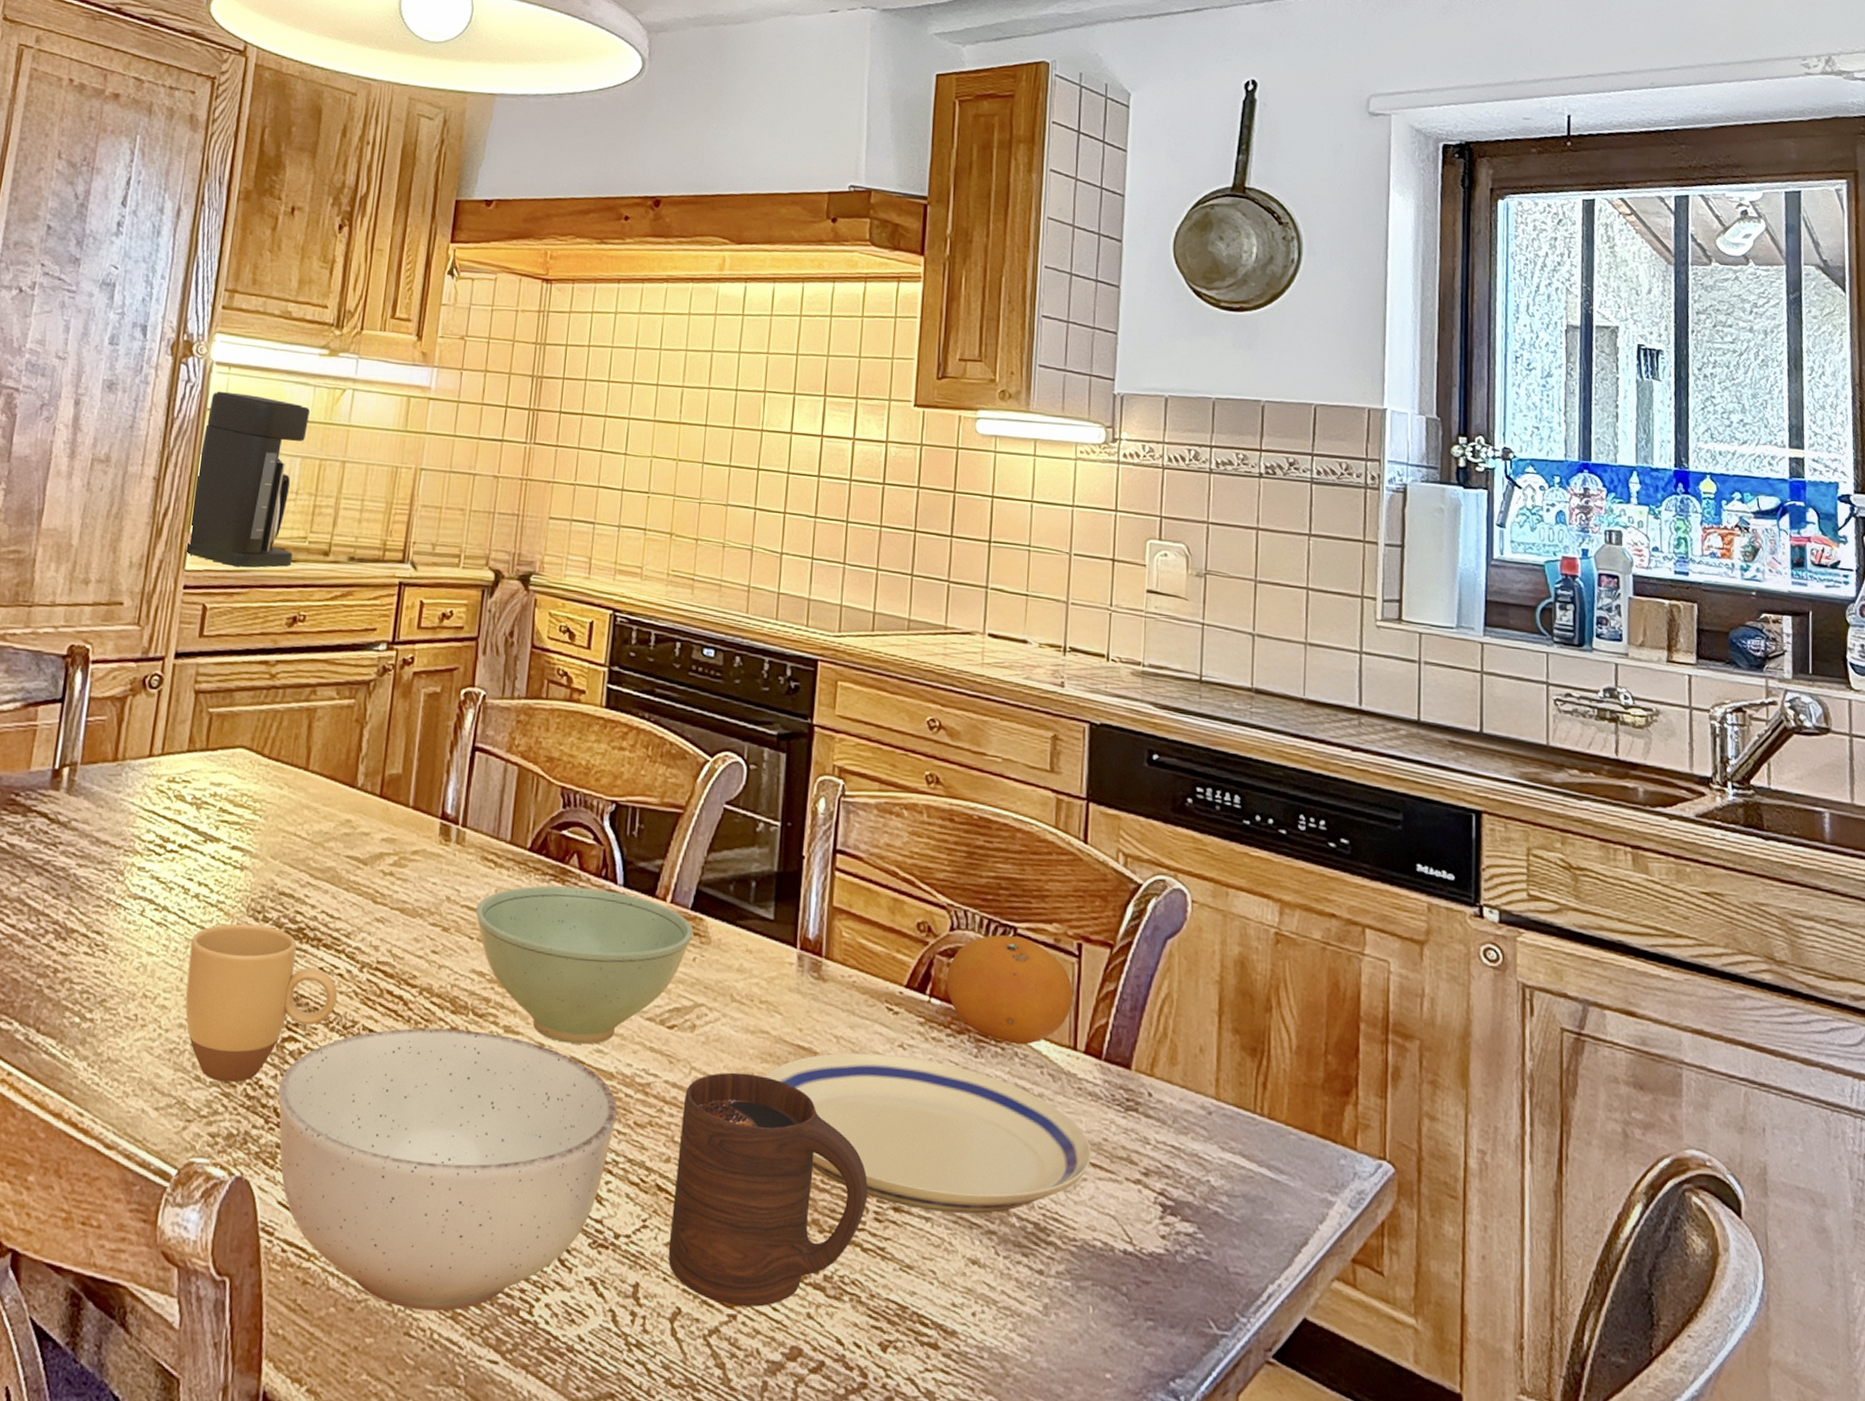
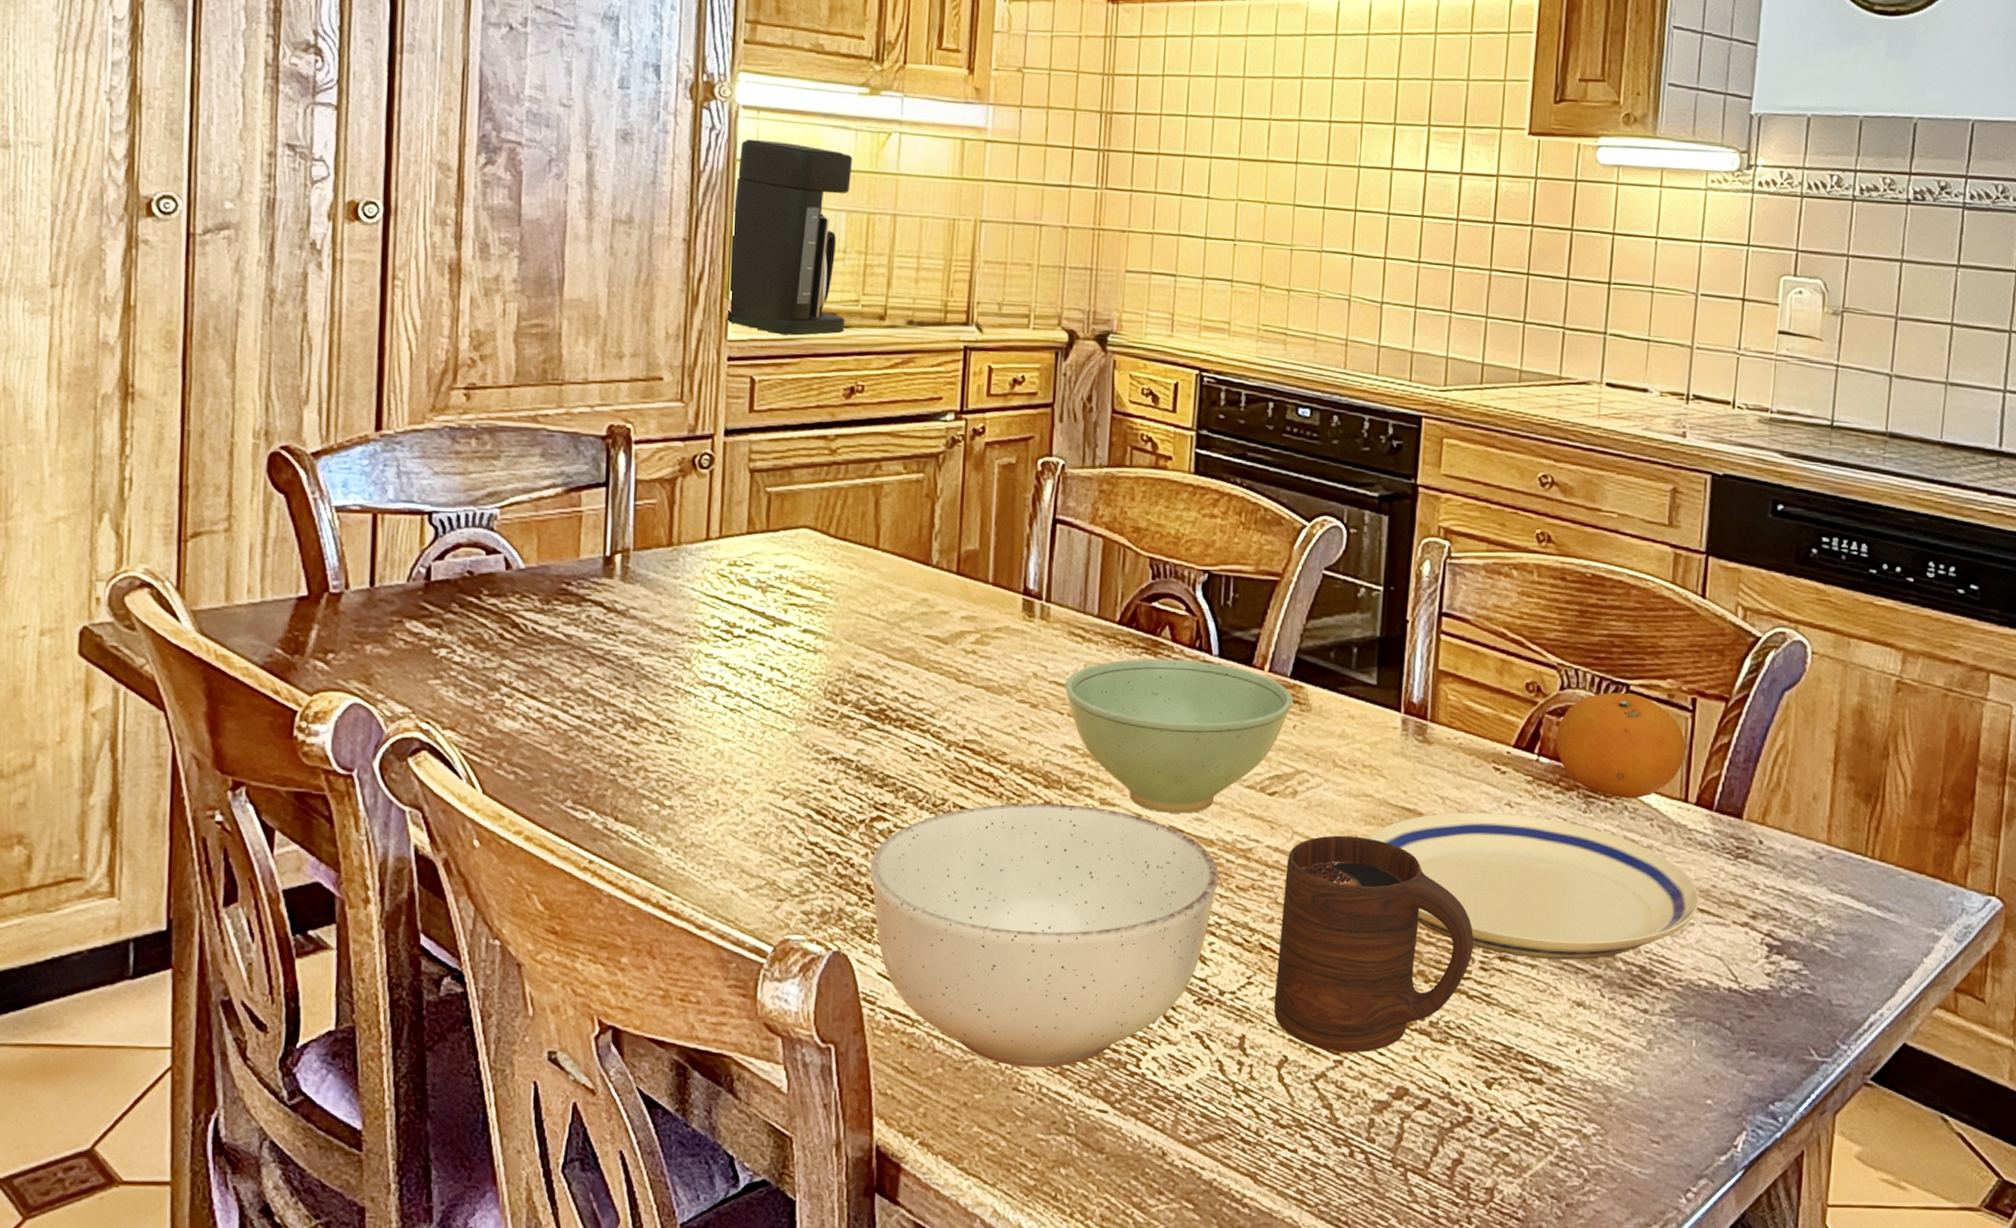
mug: present [185,923,338,1083] -> none [766,707,925,862]

